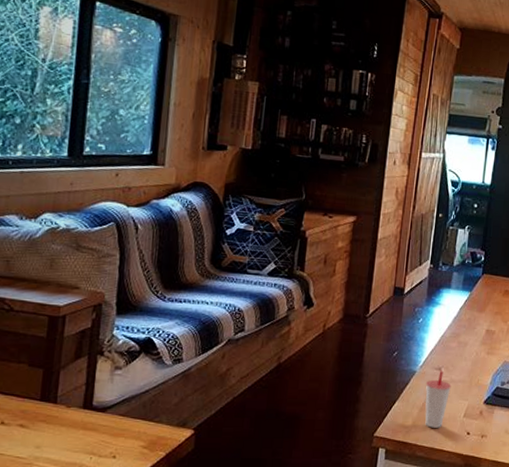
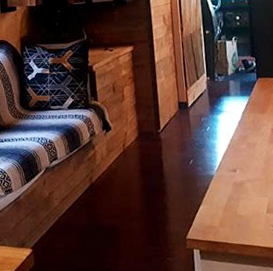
cup: present [425,370,452,428] -> none [224,171,249,226]

